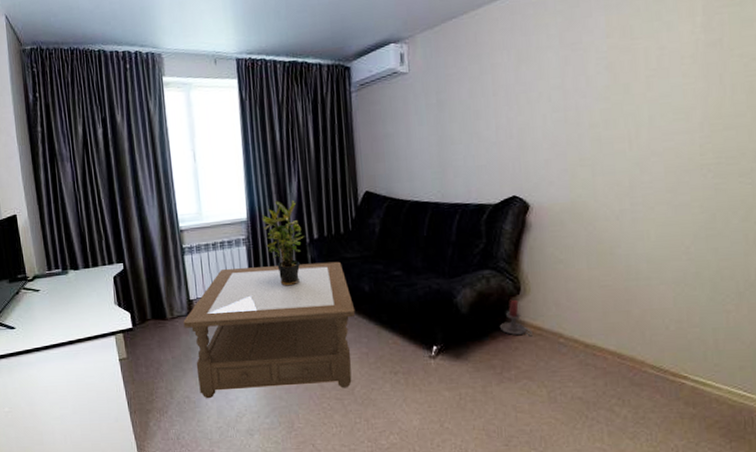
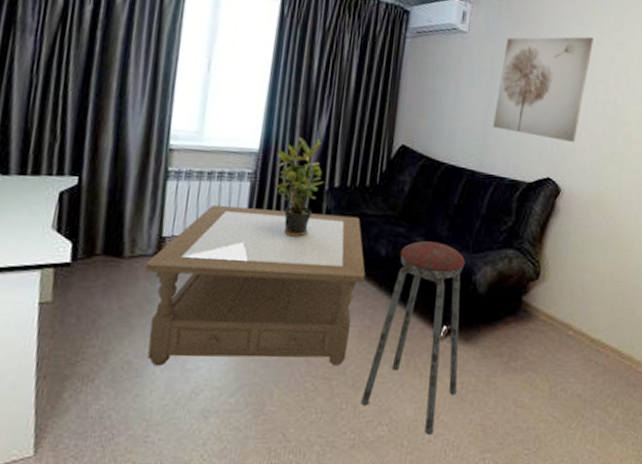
music stool: none [371,273,456,441] -> present [360,241,465,436]
wall art: none [448,45,542,159] -> present [493,36,593,143]
candle holder: present [500,299,533,336] -> none [515,284,545,324]

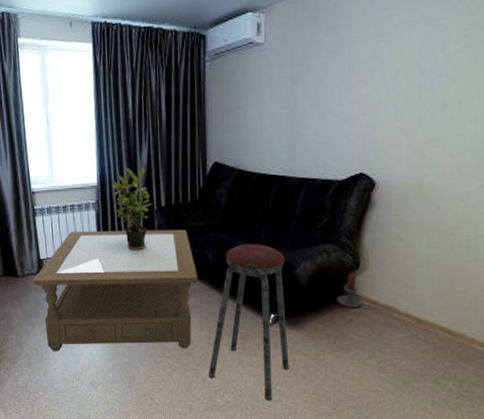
wall art: present [493,36,593,143] -> none [299,20,402,135]
candle holder: none [515,284,545,324] -> present [337,274,368,309]

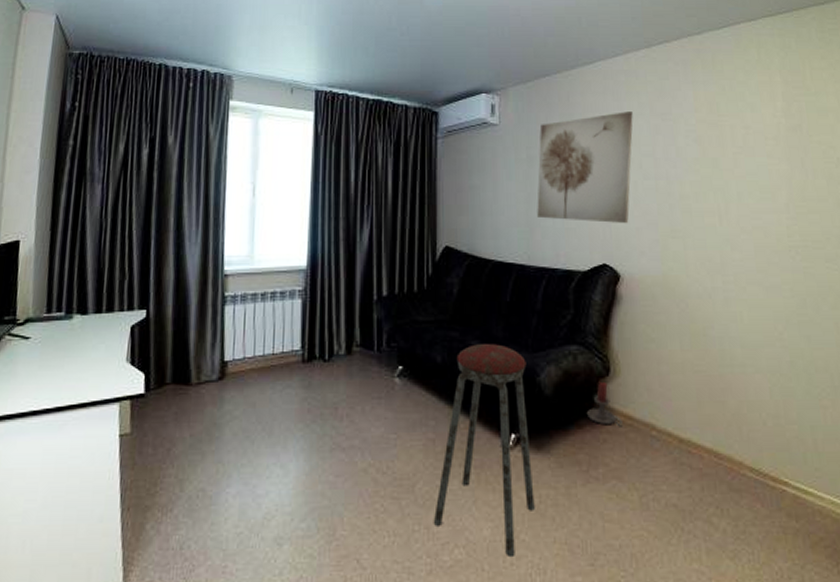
coffee table: present [33,229,198,352] -> none [211,324,424,493]
potted plant: present [111,167,153,251] -> none [324,249,373,351]
wall art: none [299,20,402,135] -> present [537,112,633,224]

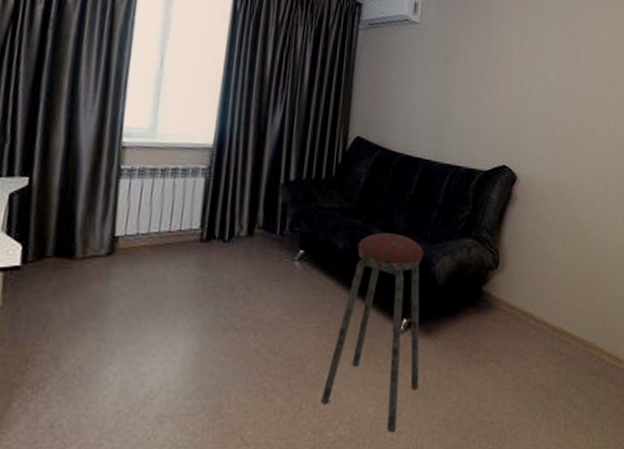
wall art: present [537,112,633,224] -> none [448,25,544,130]
candle holder: present [588,381,623,426] -> none [475,273,505,314]

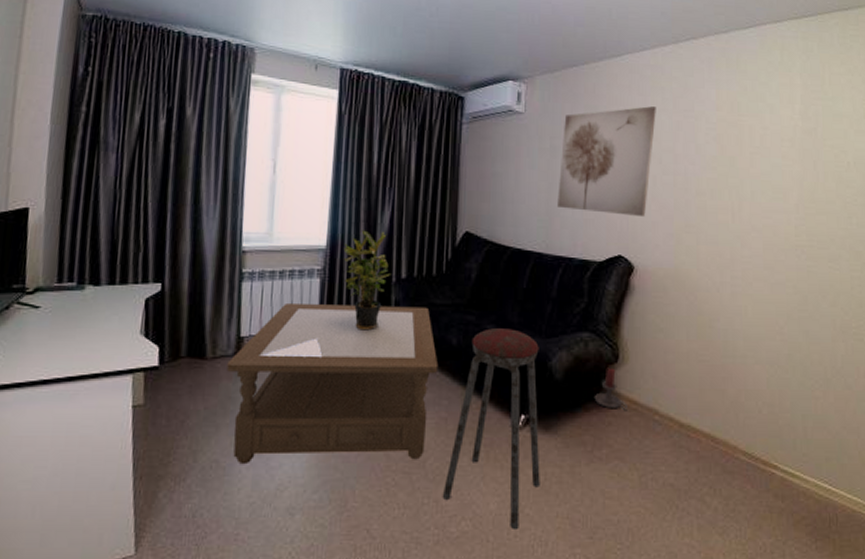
coffee table: none [97,201,324,371] -> present [226,302,439,465]
potted plant: none [231,130,280,233] -> present [343,230,391,331]
wall art: none [448,25,544,130] -> present [557,106,656,218]
candle holder: none [475,273,505,314] -> present [595,367,628,410]

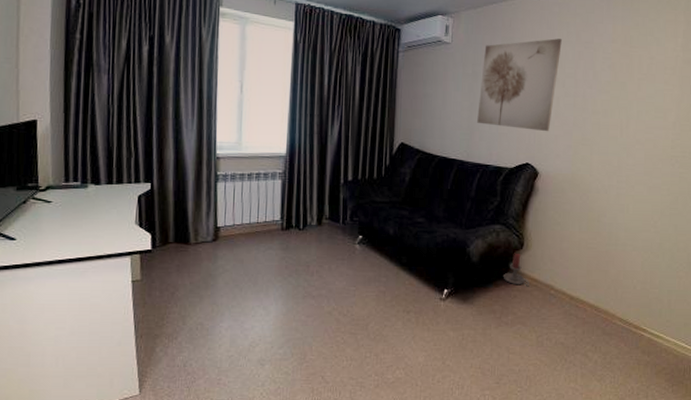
coffee table: present [226,302,439,465] -> none [207,199,379,327]
potted plant: present [343,230,391,331] -> none [300,141,340,223]
music stool: present [442,328,540,531] -> none [381,221,460,377]

